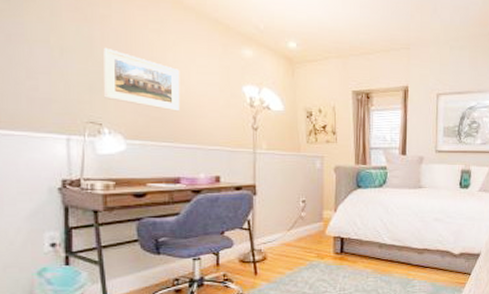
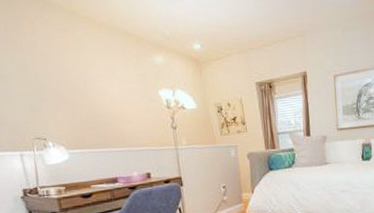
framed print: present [103,47,180,112] -> none [36,71,108,121]

